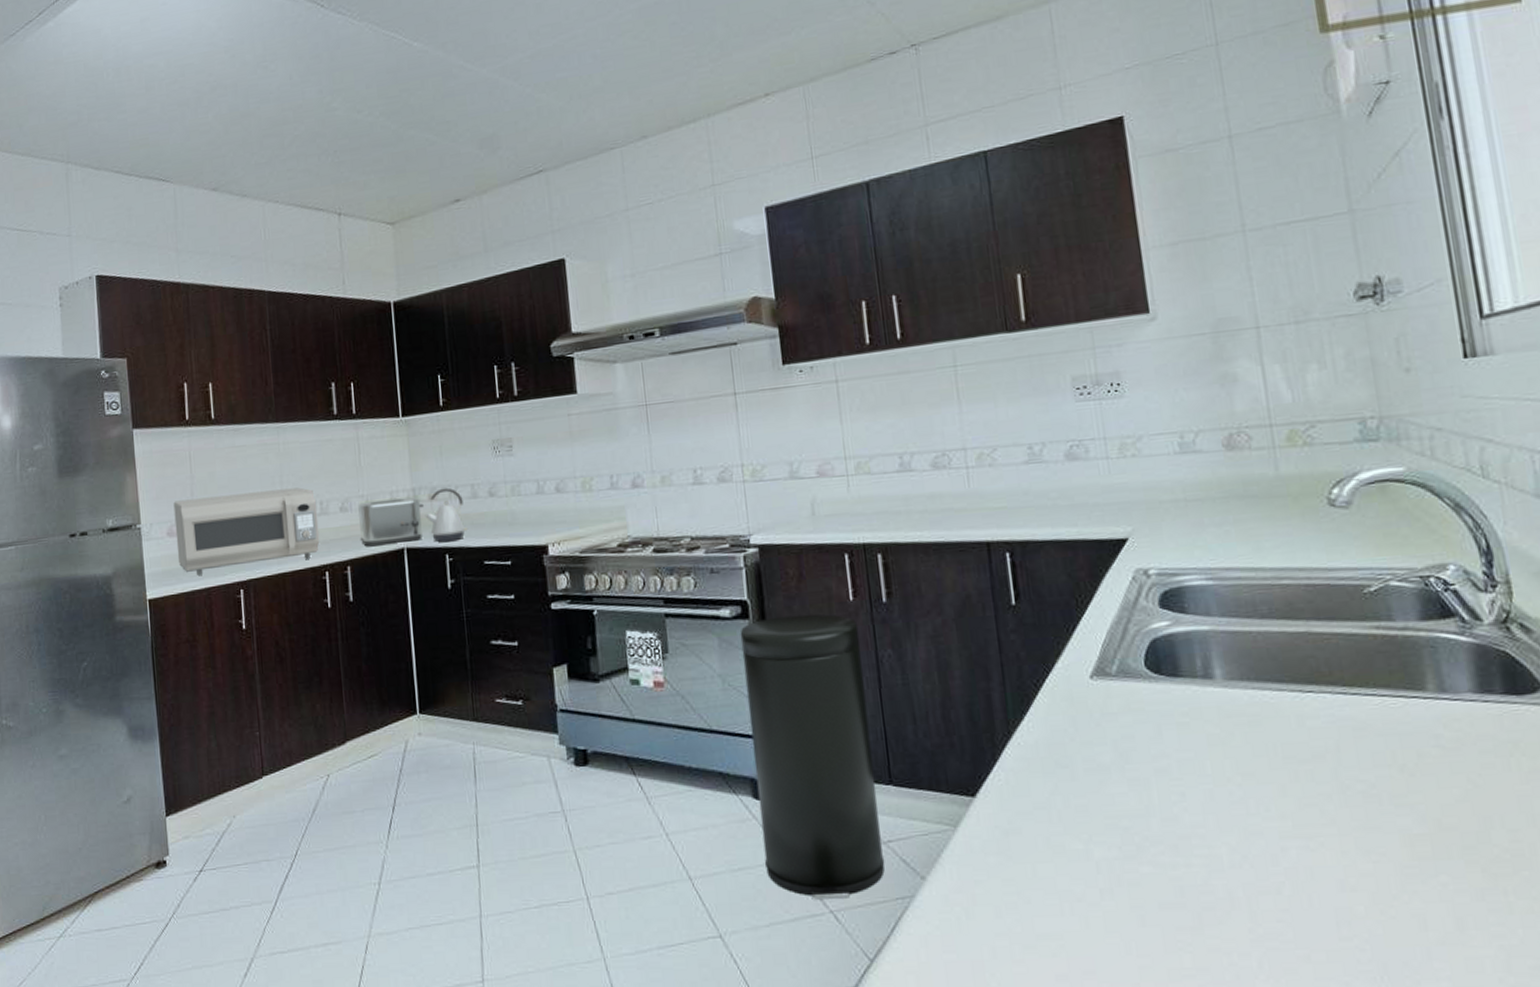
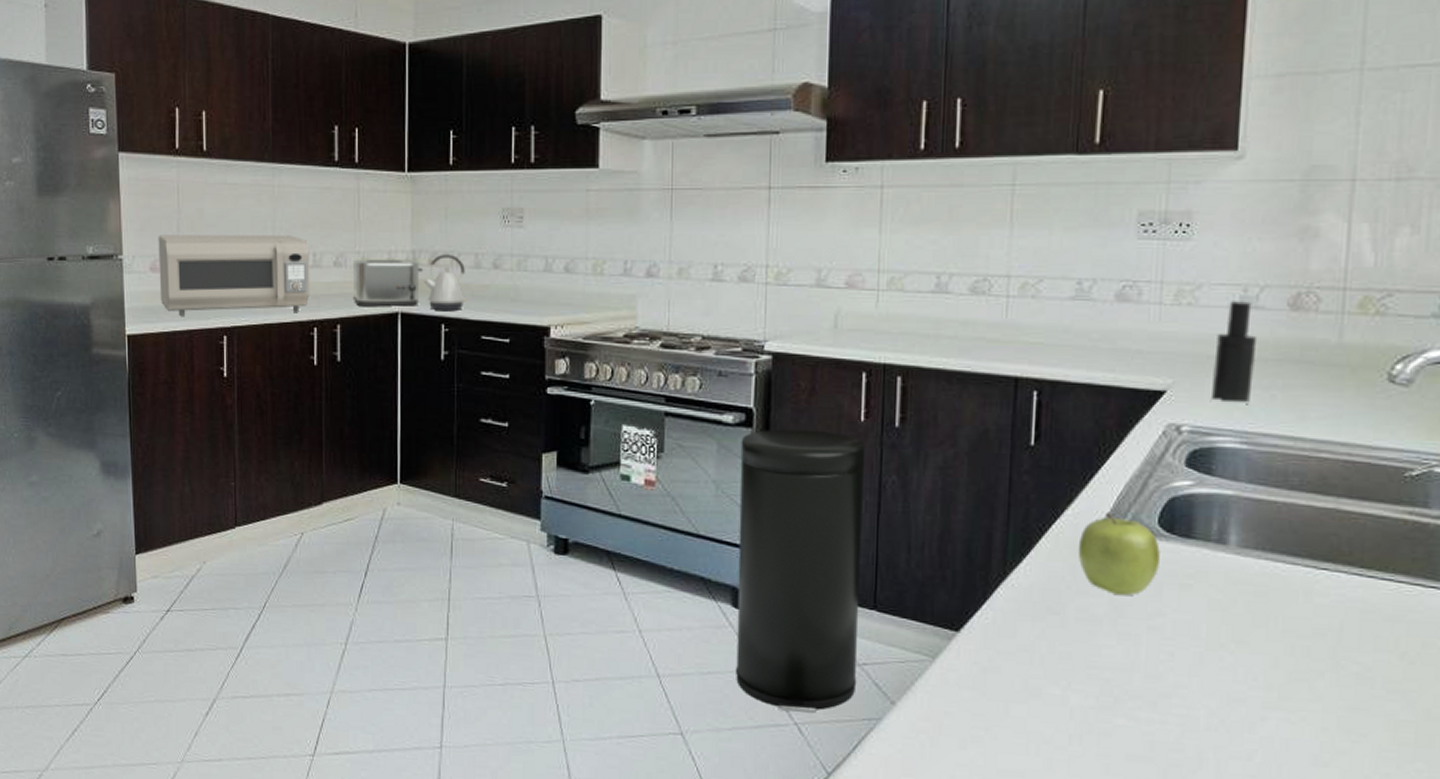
fruit: none [1073,661,1155,742] -> present [1077,513,1160,596]
soap dispenser: none [1163,447,1207,544] -> present [1210,301,1258,405]

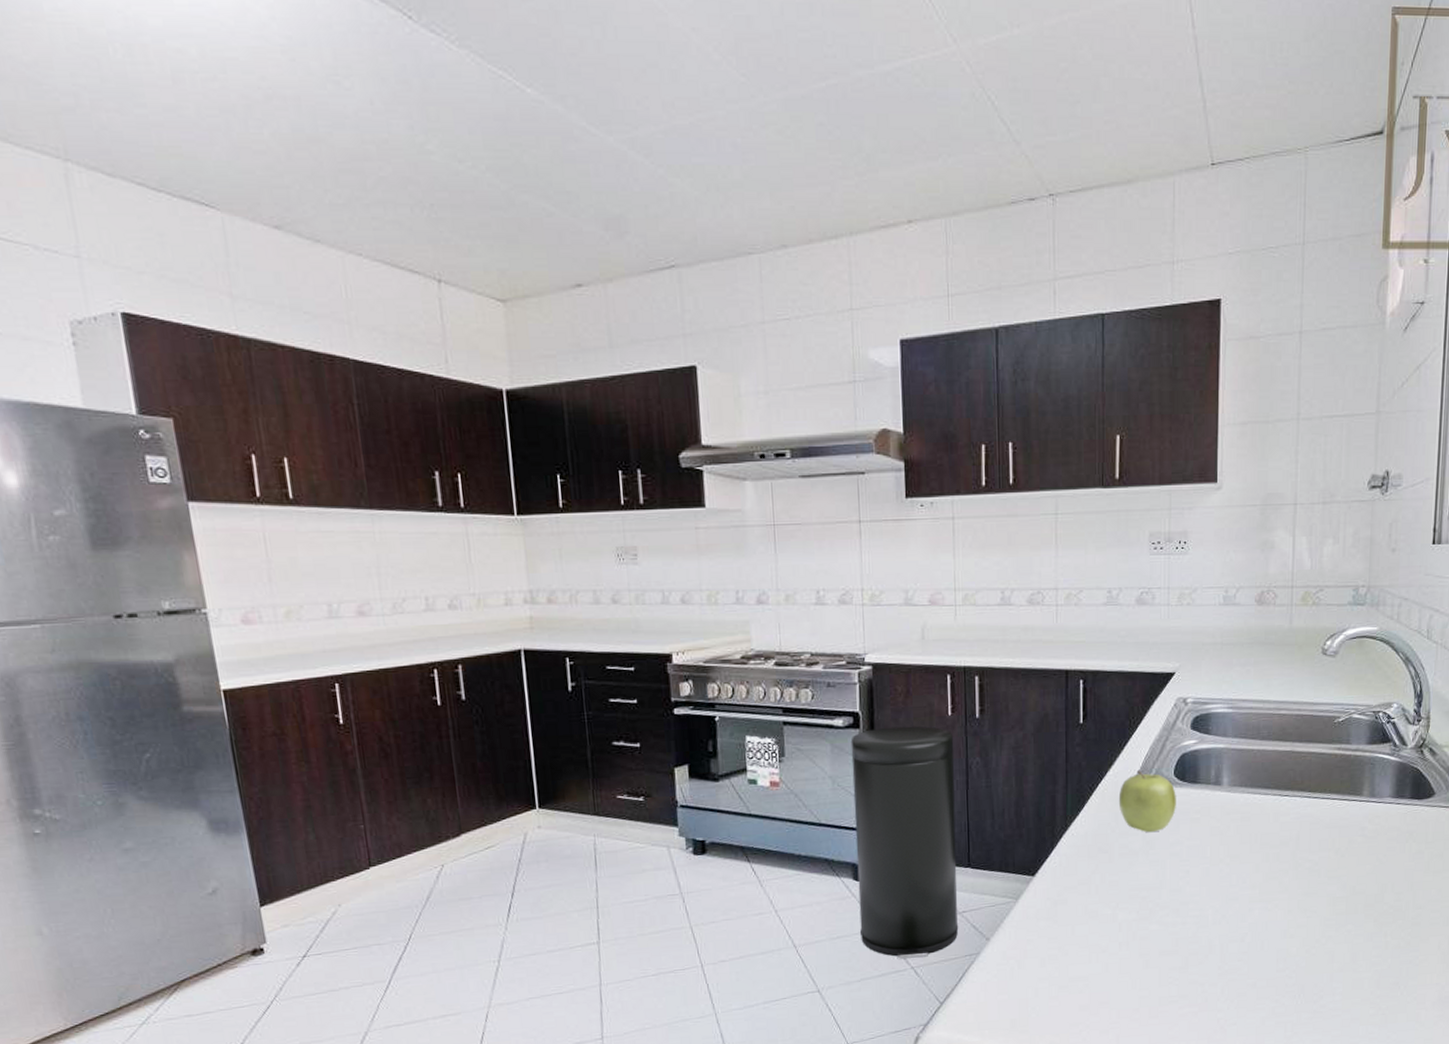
microwave: present [158,235,310,316] -> none [247,581,426,667]
toaster: present [352,259,423,307] -> none [469,599,542,646]
kettle: present [423,254,468,312] -> none [543,591,590,646]
soap dispenser: present [1210,301,1258,405] -> none [1206,600,1236,679]

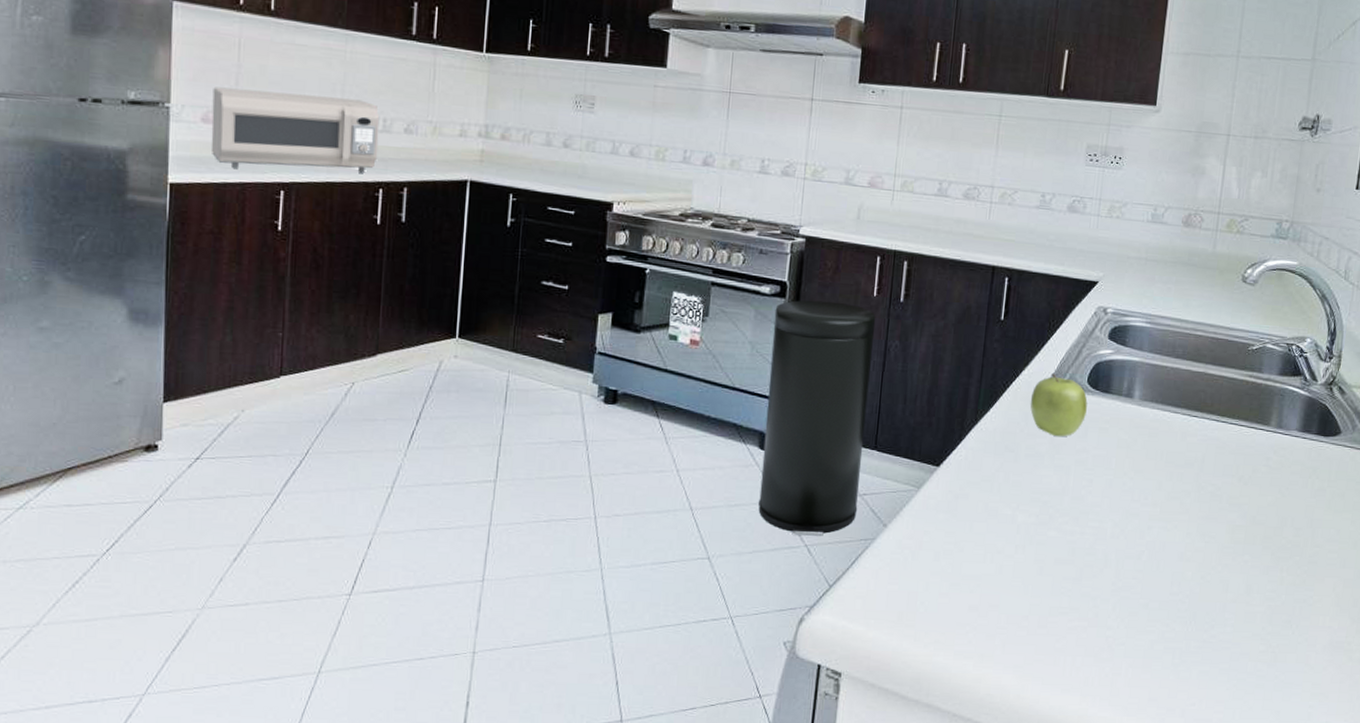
microwave: none [247,581,426,667] -> present [211,87,380,173]

